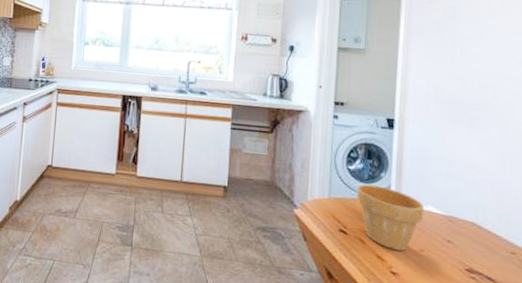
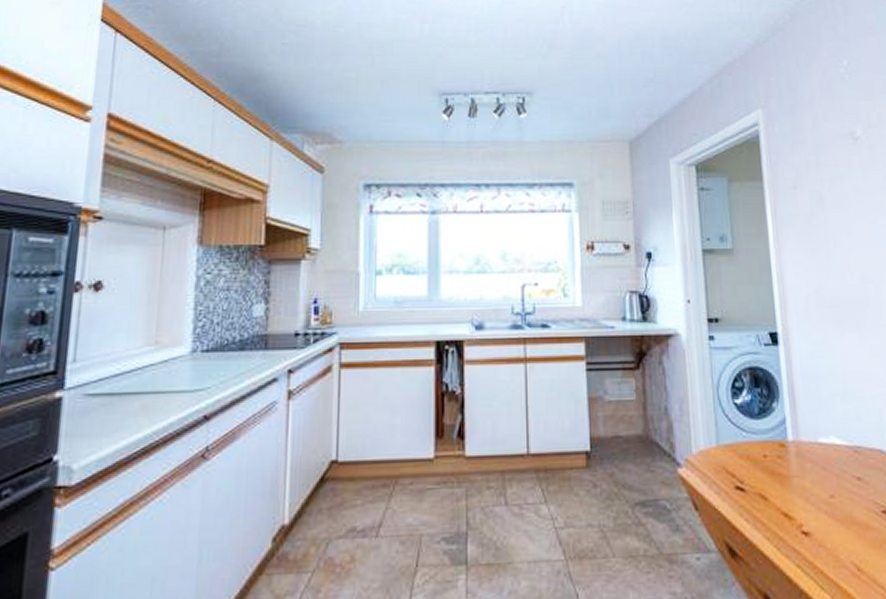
flower pot: present [357,184,425,251] -> none [748,420,828,501]

